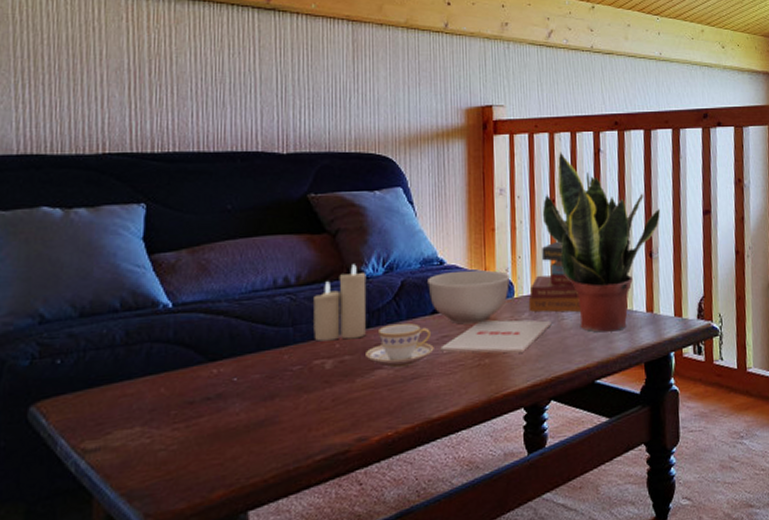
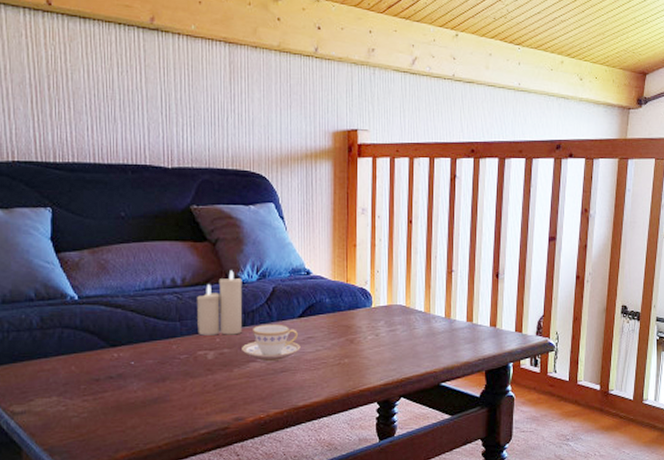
bowl: present [428,270,511,325] -> none [296,281,369,328]
magazine: present [440,320,552,354] -> none [306,325,404,356]
books: present [528,241,580,312] -> none [384,259,430,323]
potted plant: present [542,152,660,333] -> none [399,176,508,342]

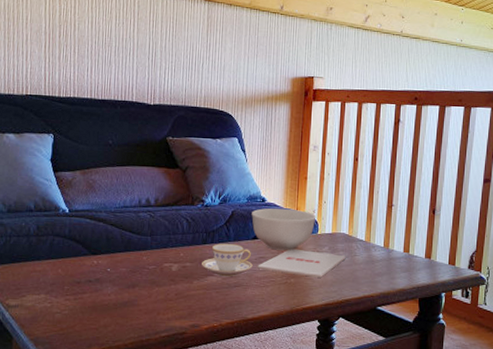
candle: present [197,270,243,336] -> none [165,194,206,251]
bowl: none [296,281,369,328] -> present [251,208,317,251]
magazine: none [306,325,404,356] -> present [257,248,346,278]

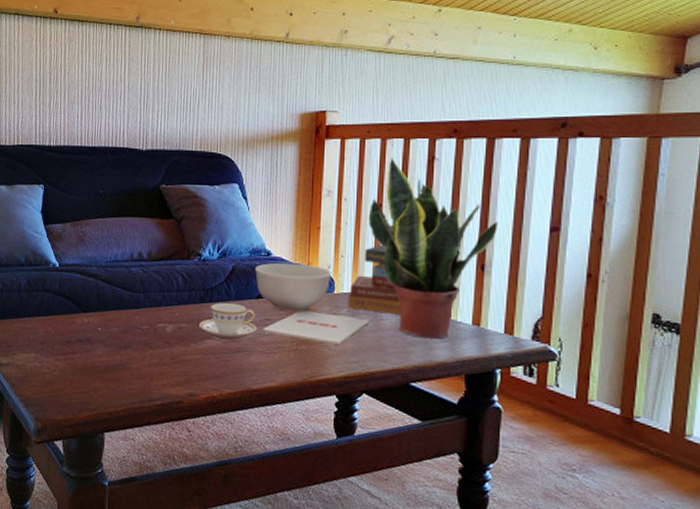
books: none [328,192,371,251] -> present [347,245,400,315]
potted plant: none [346,119,446,270] -> present [368,158,497,339]

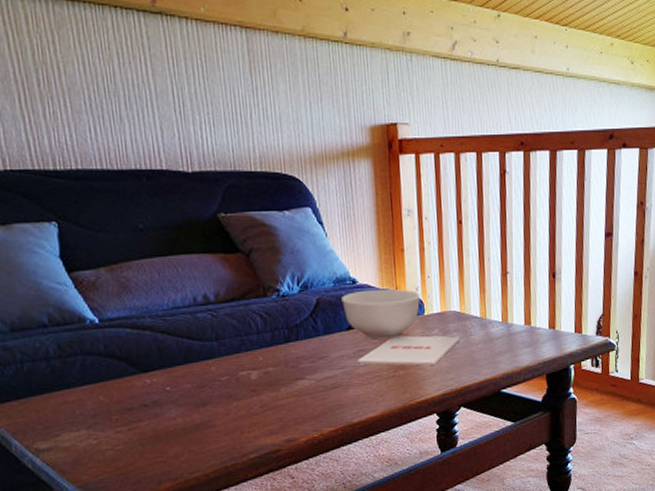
teacup: present [199,303,257,341] -> none [288,338,352,379]
books: present [347,245,400,315] -> none [438,262,487,329]
potted plant: present [368,158,497,339] -> none [449,173,564,347]

